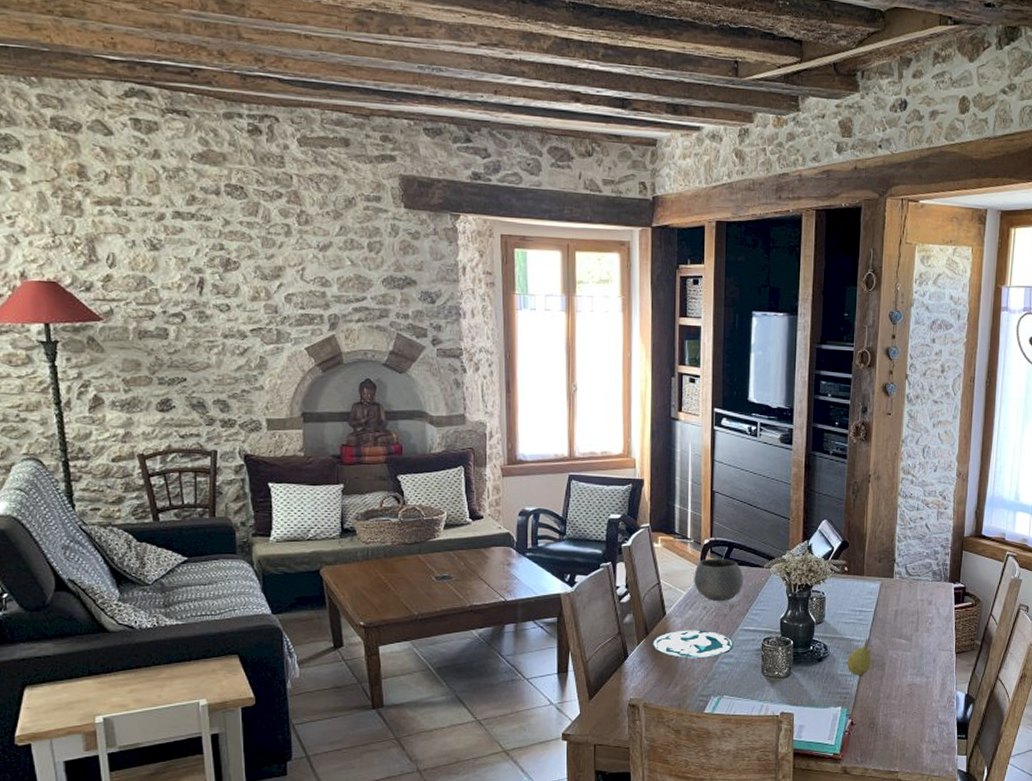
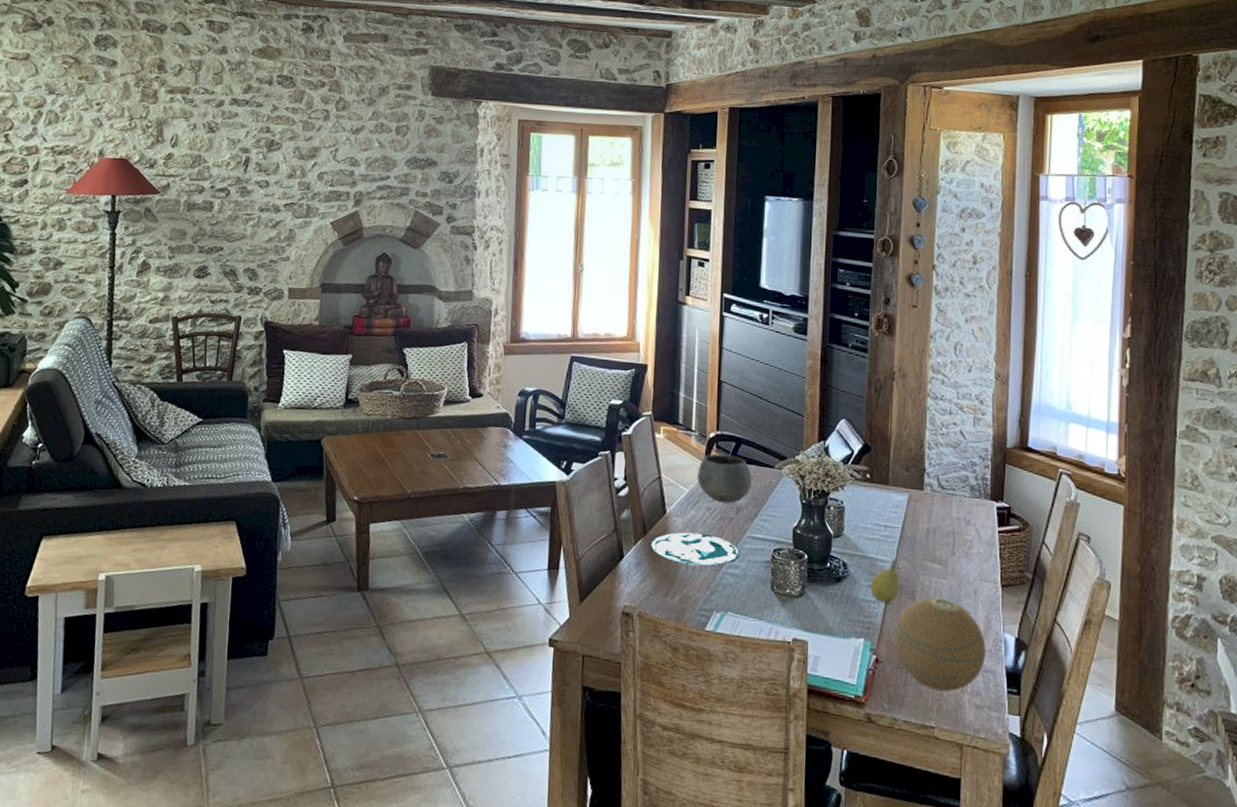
decorative orb: none [866,667,942,742] -> present [893,597,986,691]

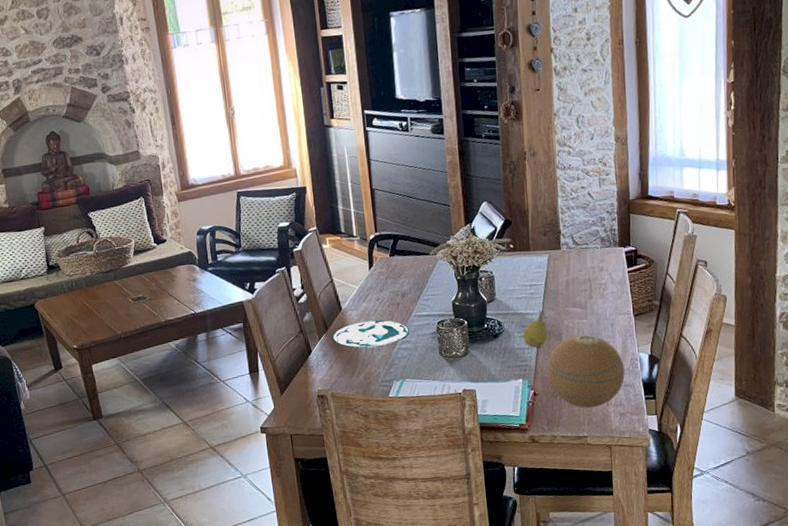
bowl: present [697,453,752,504] -> none [364,250,412,292]

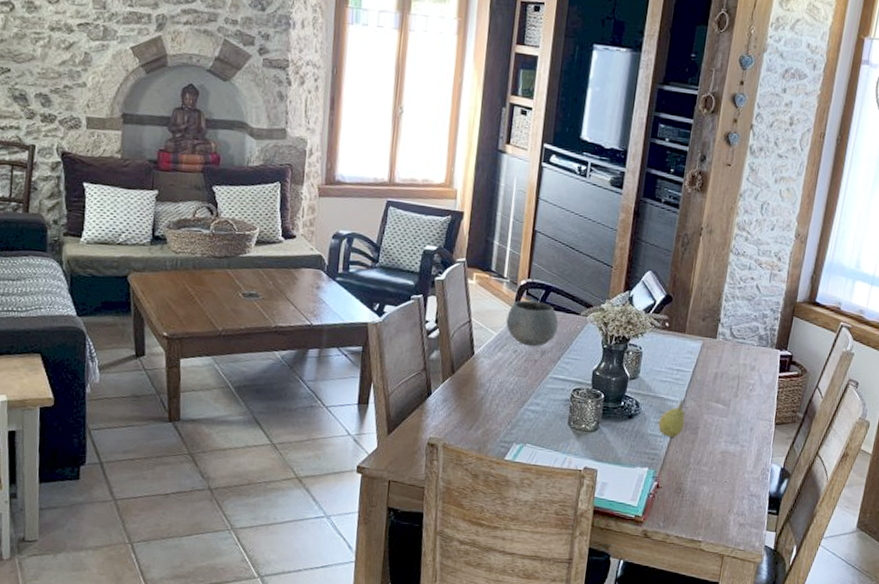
plate: present [332,320,409,348] -> none [457,372,542,403]
bowl: none [364,250,412,292] -> present [506,300,559,347]
decorative orb: present [546,334,625,408] -> none [674,432,755,512]

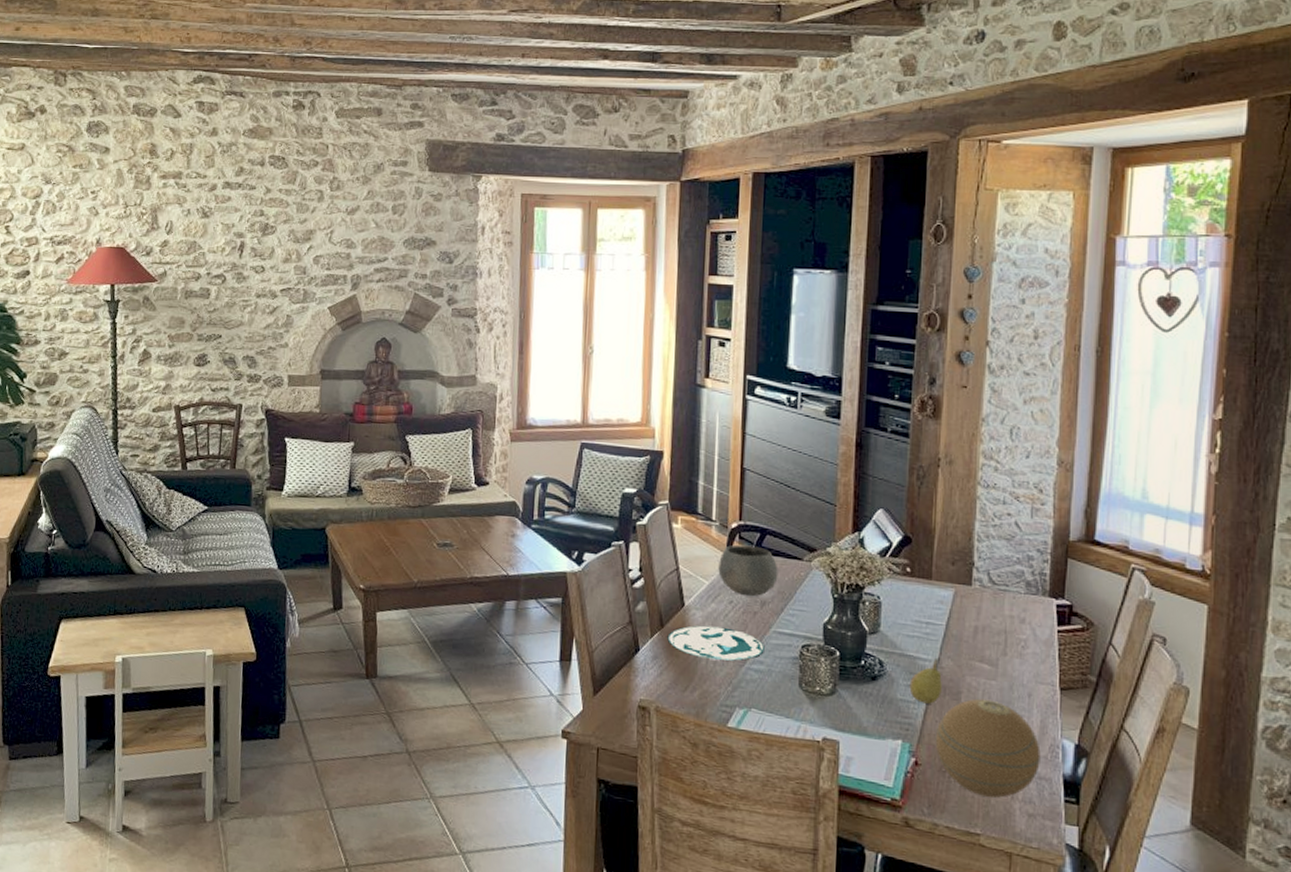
plate: none [457,372,542,403] -> present [667,625,765,661]
decorative orb: none [674,432,755,512] -> present [935,698,1041,798]

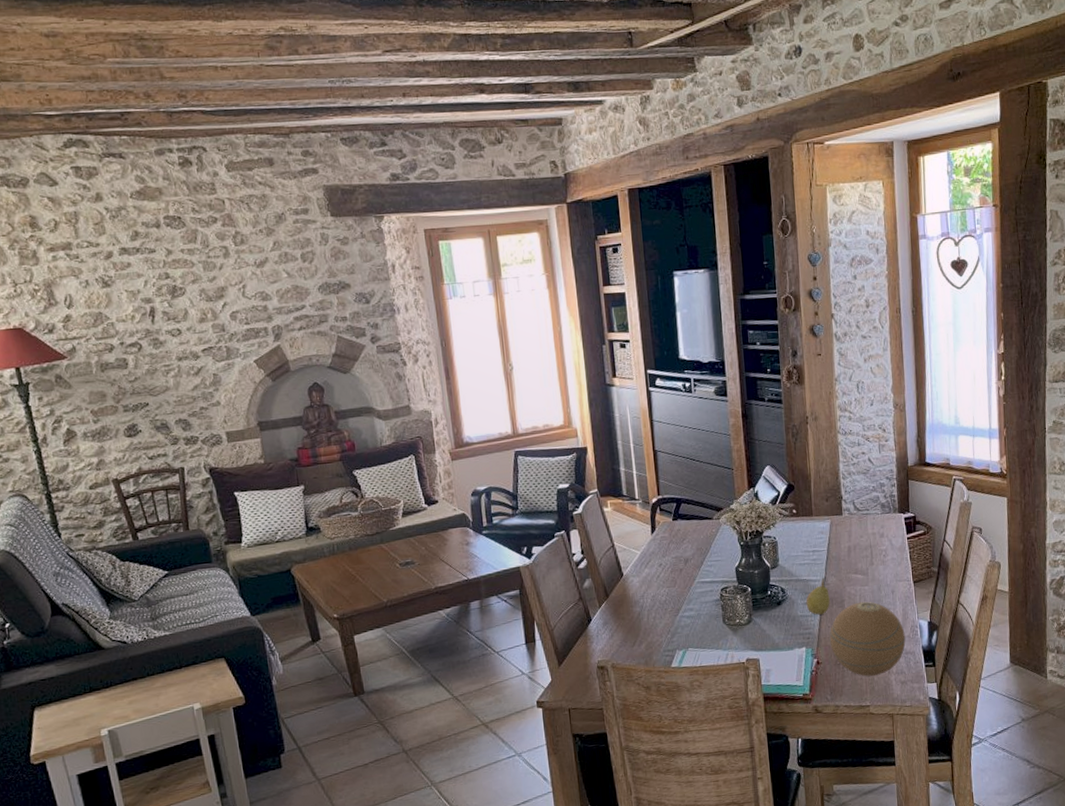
plate: present [667,625,765,661] -> none [613,586,692,616]
bowl: present [718,544,778,597] -> none [646,514,695,558]

